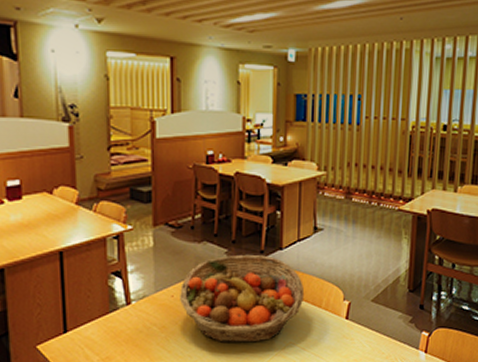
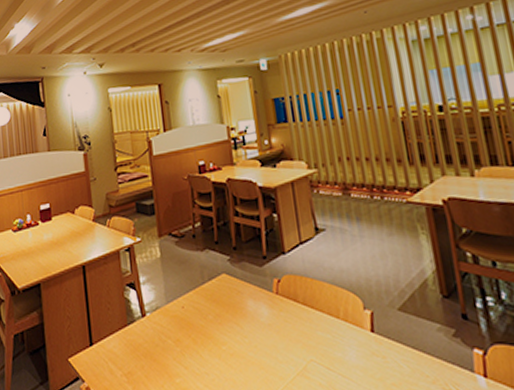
fruit basket: present [180,254,305,344] -> none [189,260,319,360]

